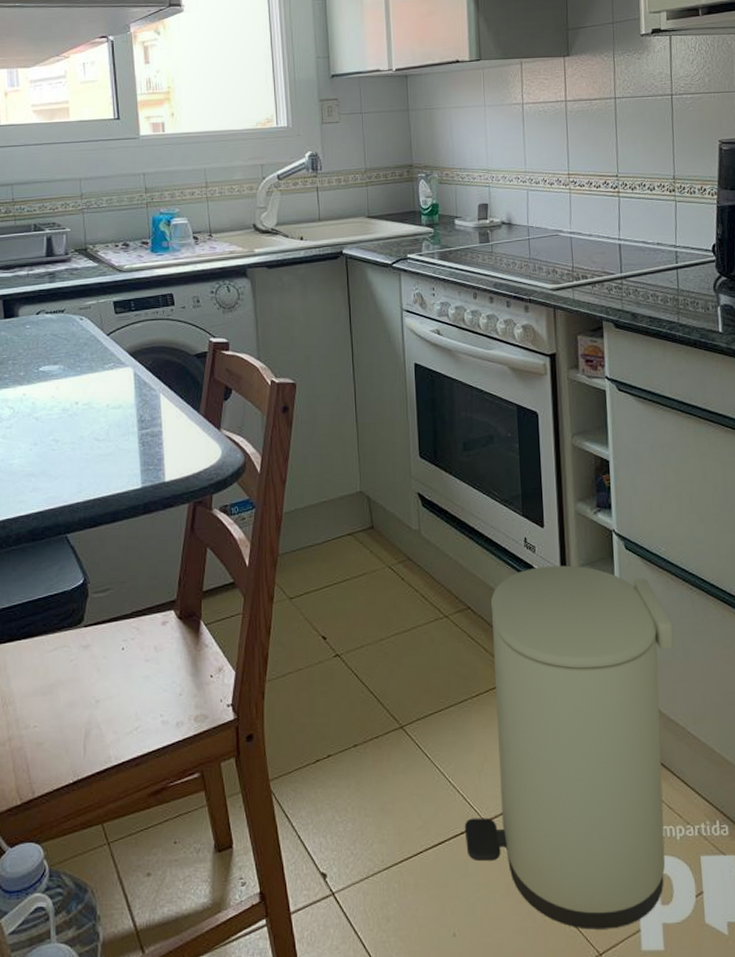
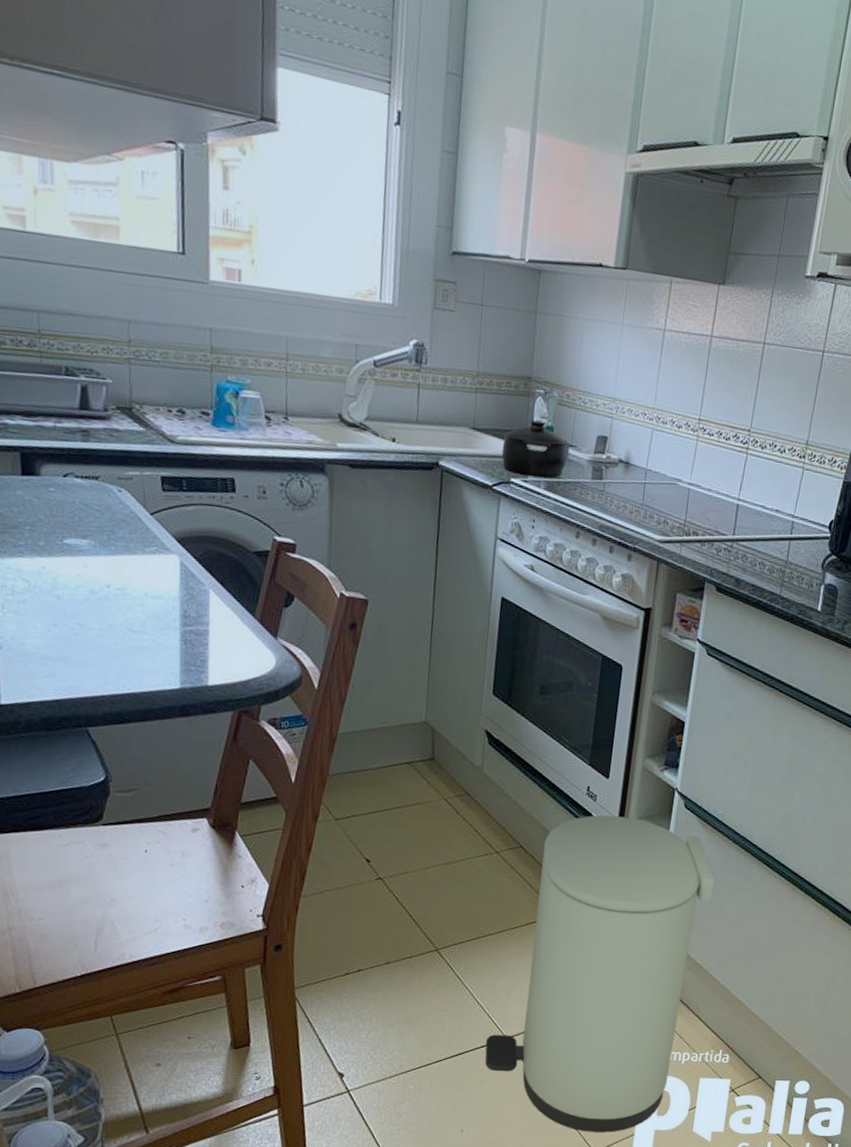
saucepan: none [395,200,455,250] -> present [501,420,569,478]

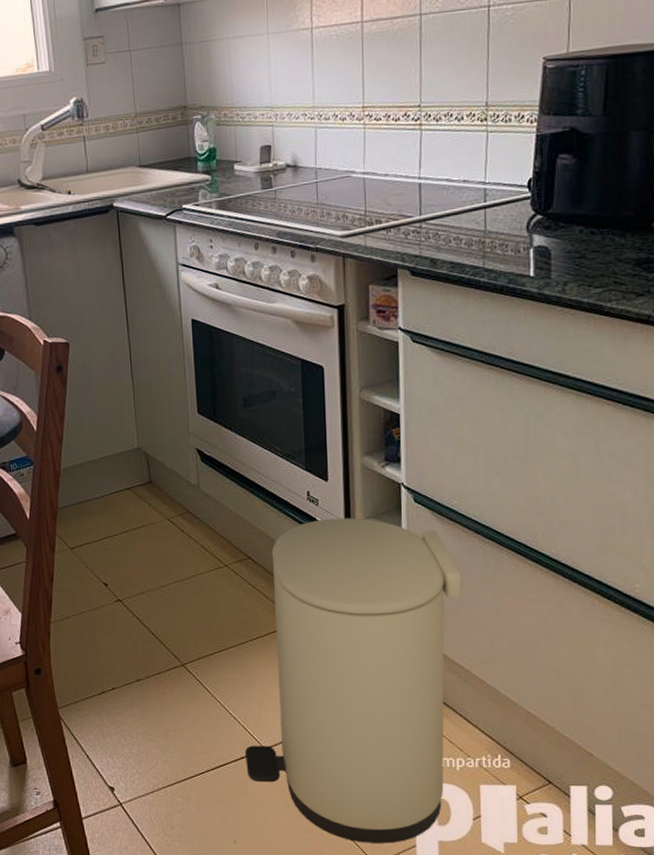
saucepan: present [501,420,569,478] -> none [169,144,234,200]

